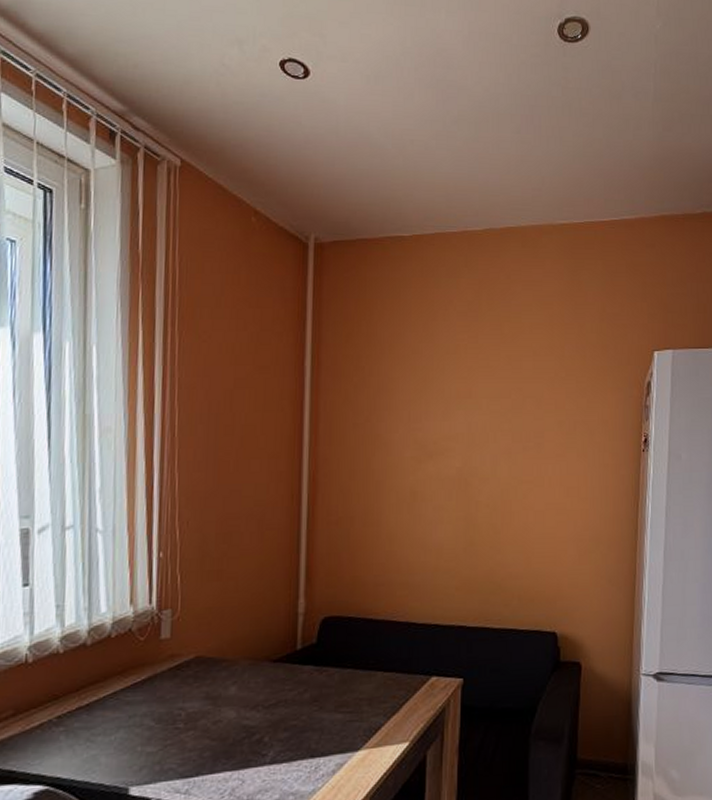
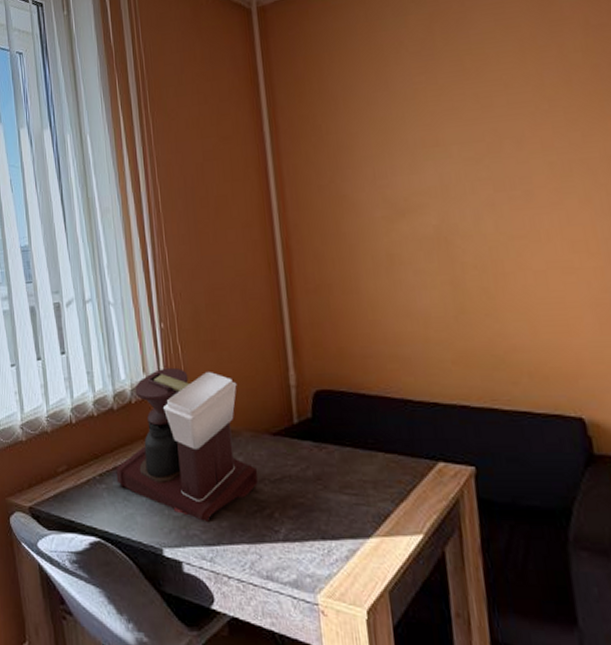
coffee maker: none [79,598,252,755] -> present [116,367,259,523]

